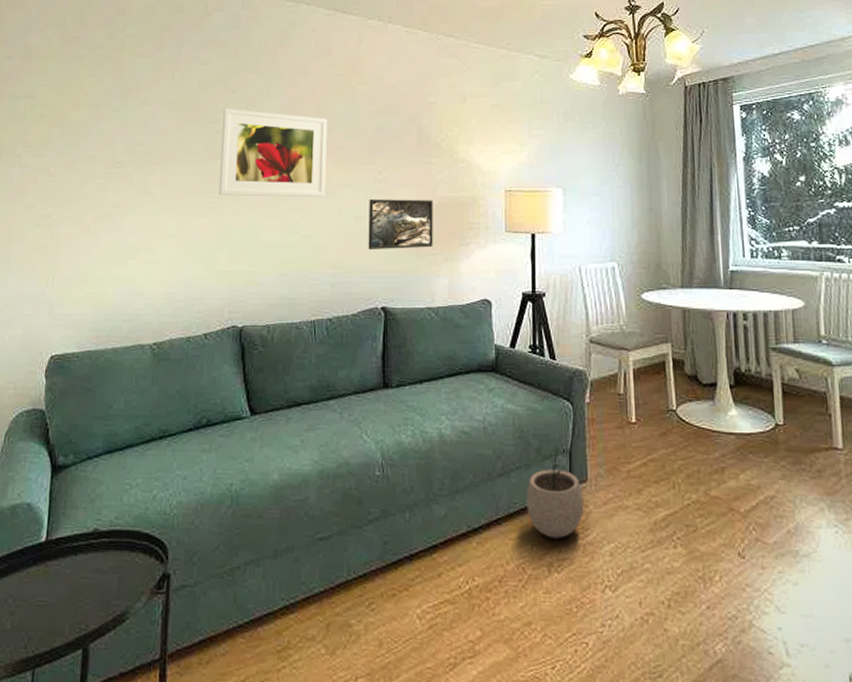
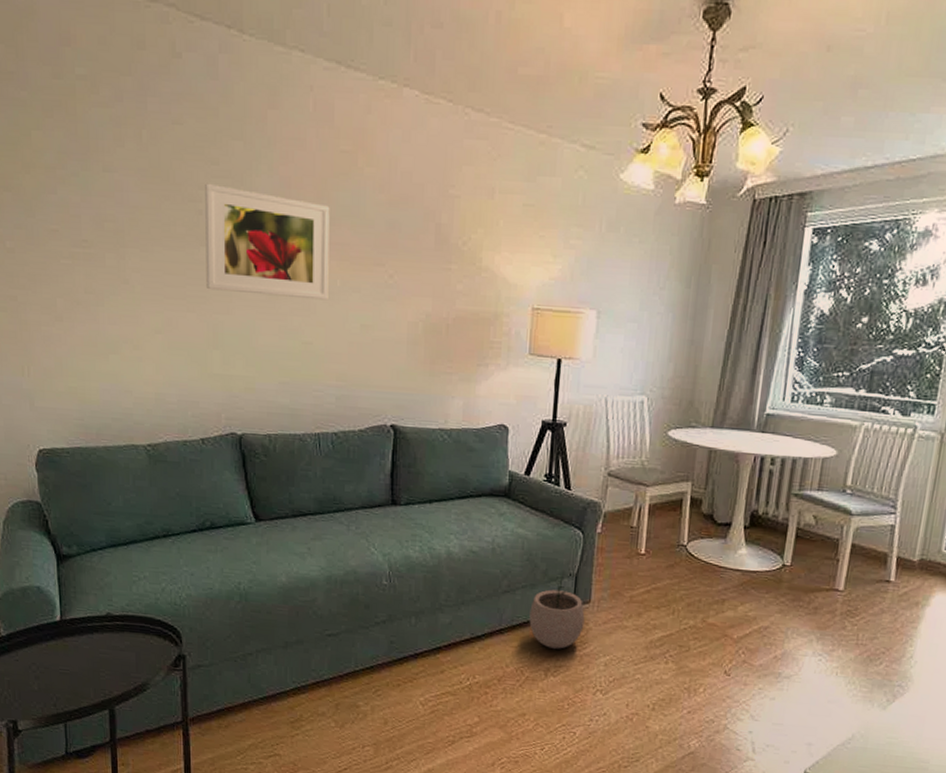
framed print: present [368,199,433,249] -> none [377,307,451,366]

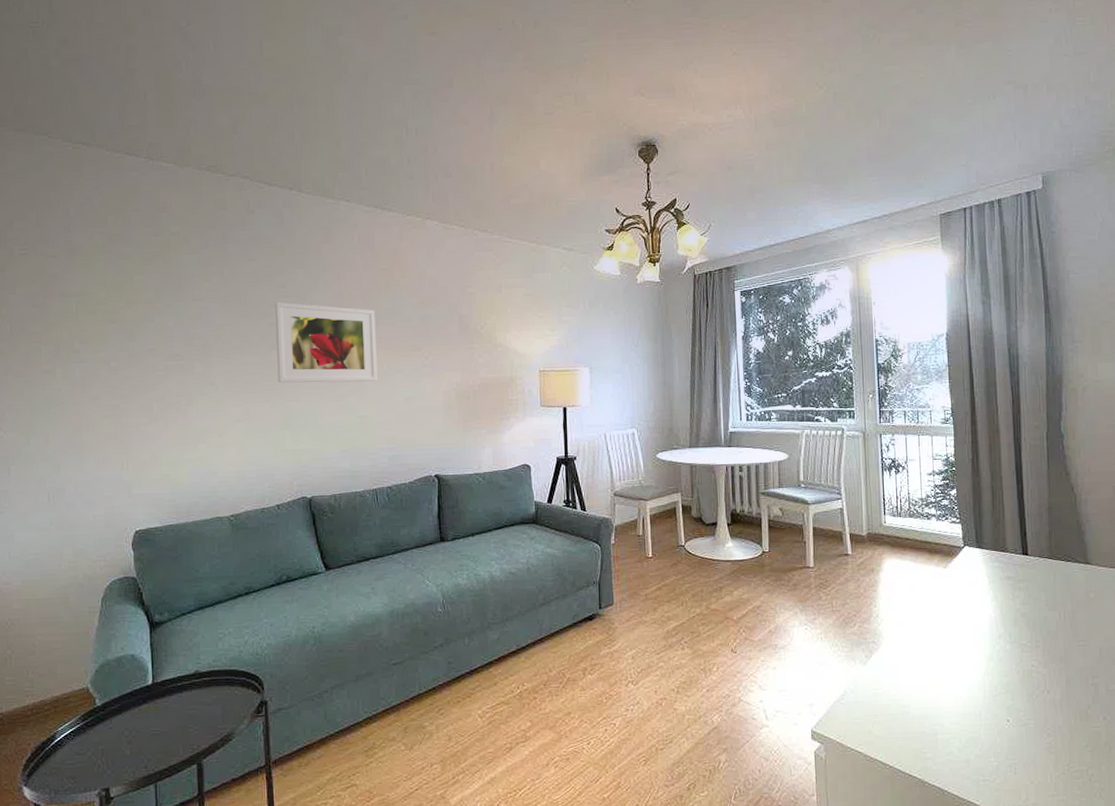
plant pot: present [529,579,585,649] -> none [564,588,611,650]

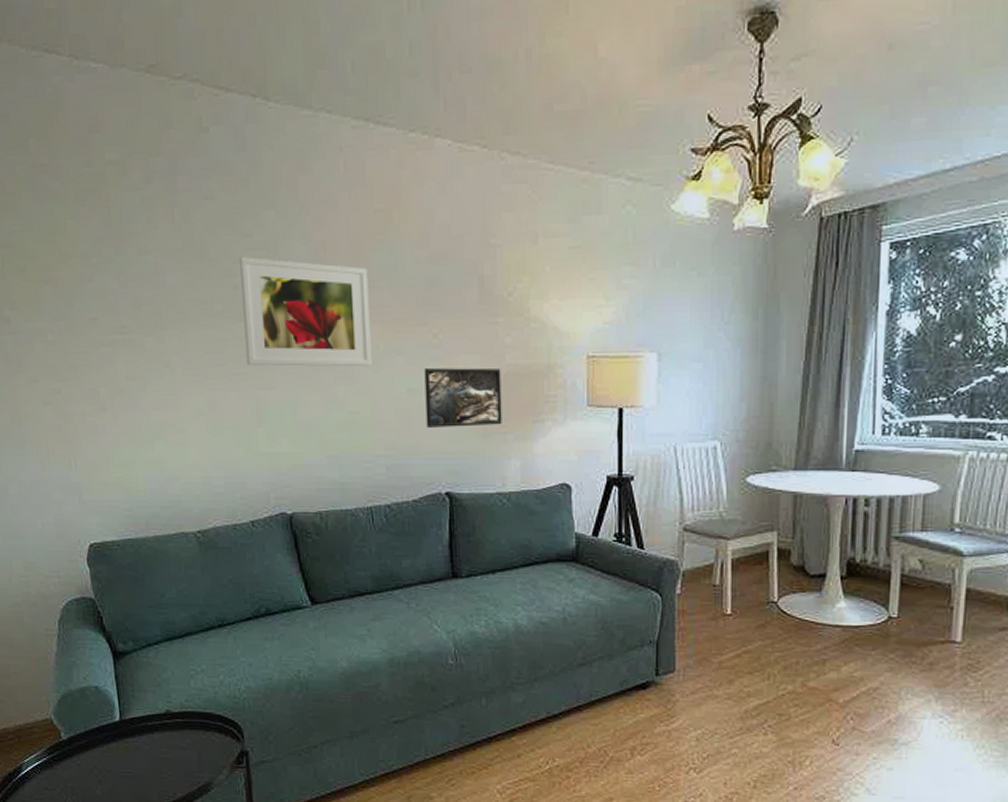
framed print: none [418,380,478,426] -> present [424,367,502,428]

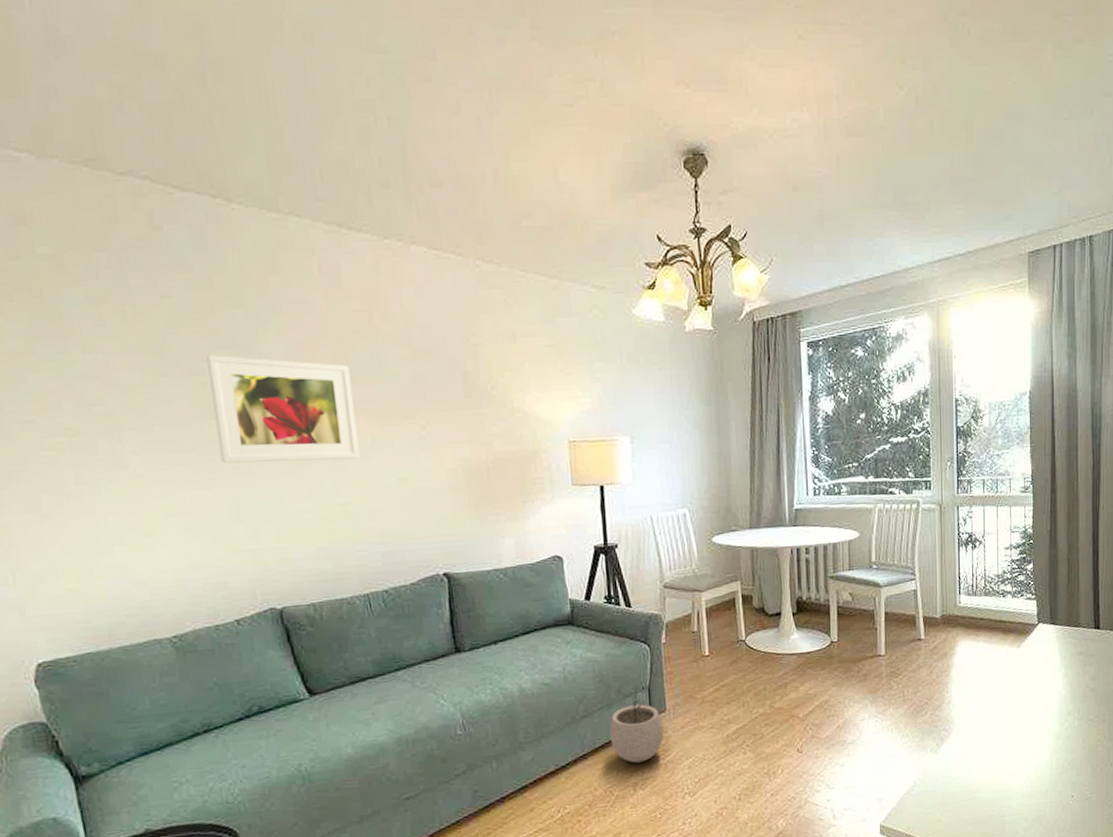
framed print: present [424,367,502,428] -> none [414,455,494,514]
plant pot: none [609,648,670,725] -> present [609,694,664,763]

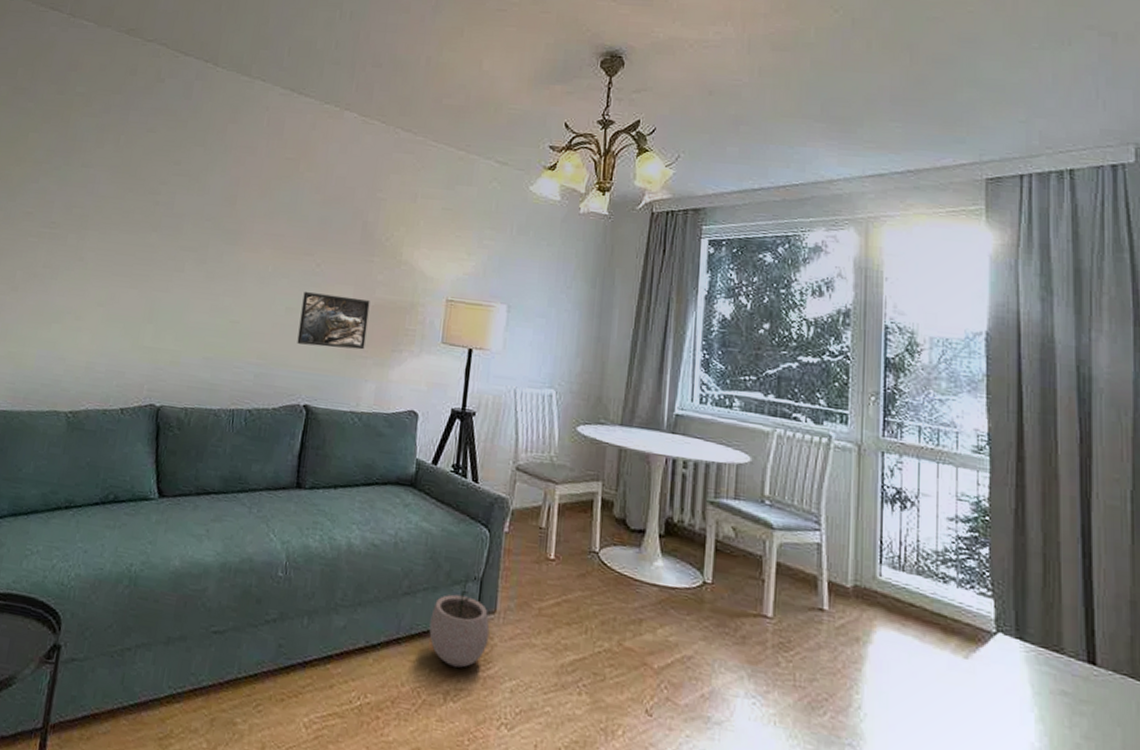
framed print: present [207,354,360,464] -> none [151,179,271,284]
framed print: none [414,455,494,514] -> present [297,292,370,350]

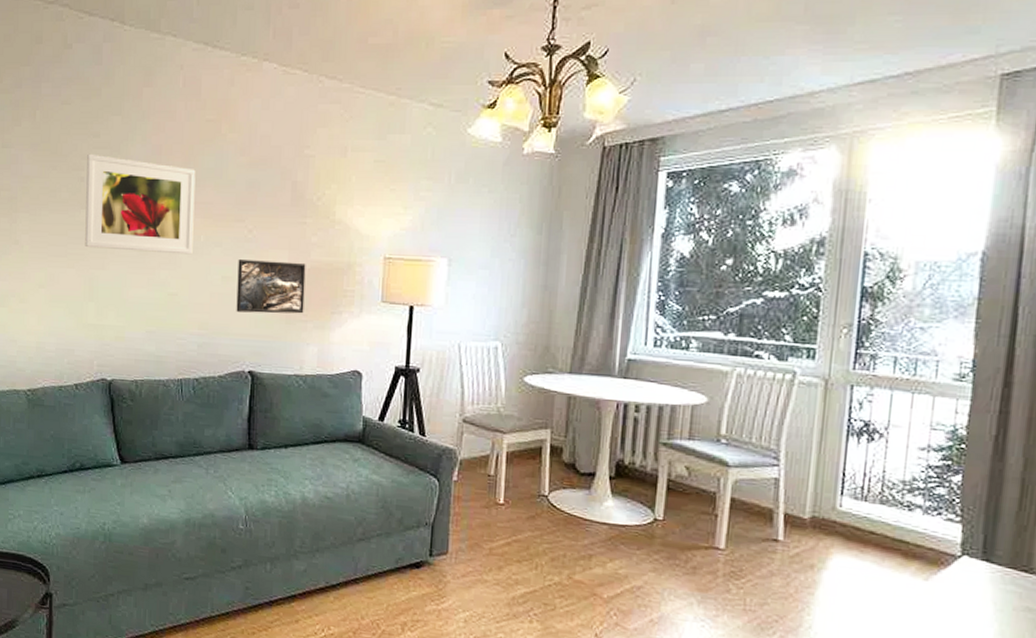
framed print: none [151,179,271,284] -> present [85,153,196,255]
plant pot: present [429,583,490,668] -> none [385,528,442,602]

